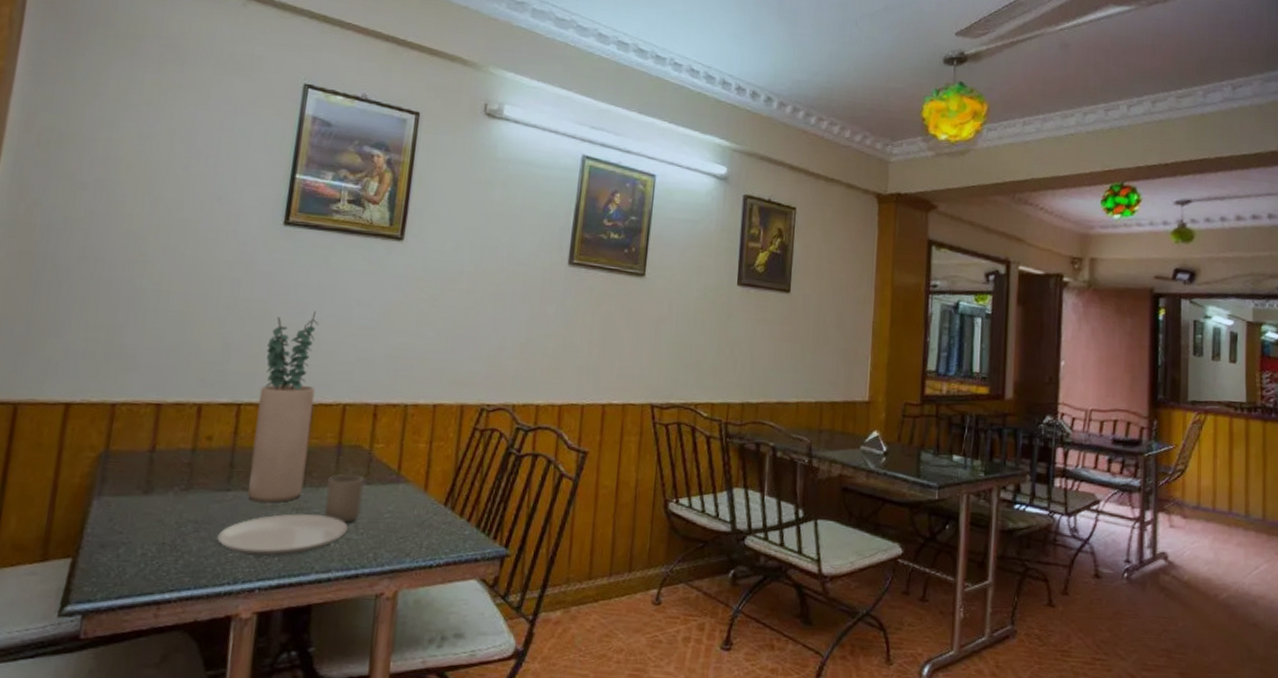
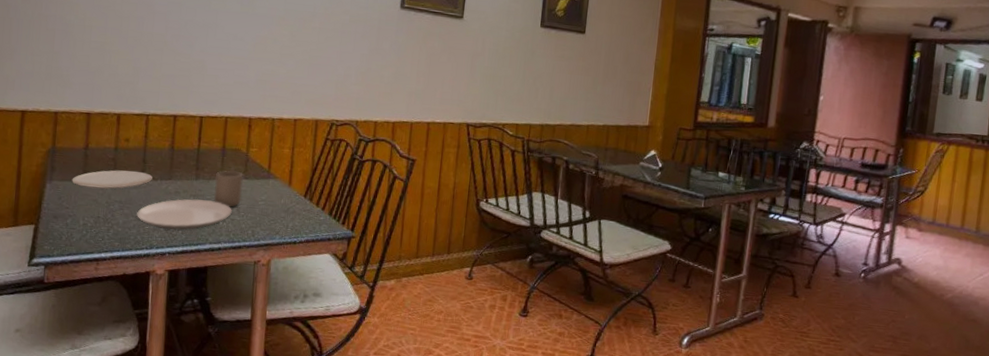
plate: none [129,478,242,506] -> present [72,170,153,189]
vase: present [247,311,319,503] -> none [157,44,204,191]

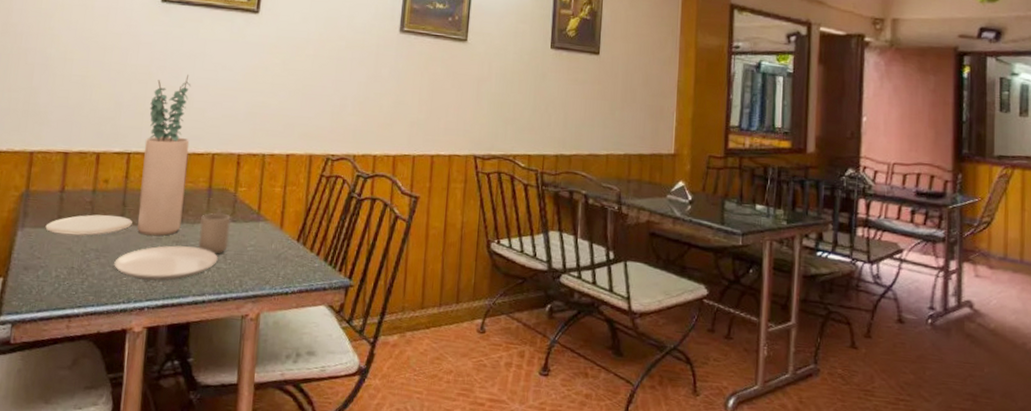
vase: none [157,44,204,191] -> present [137,75,191,236]

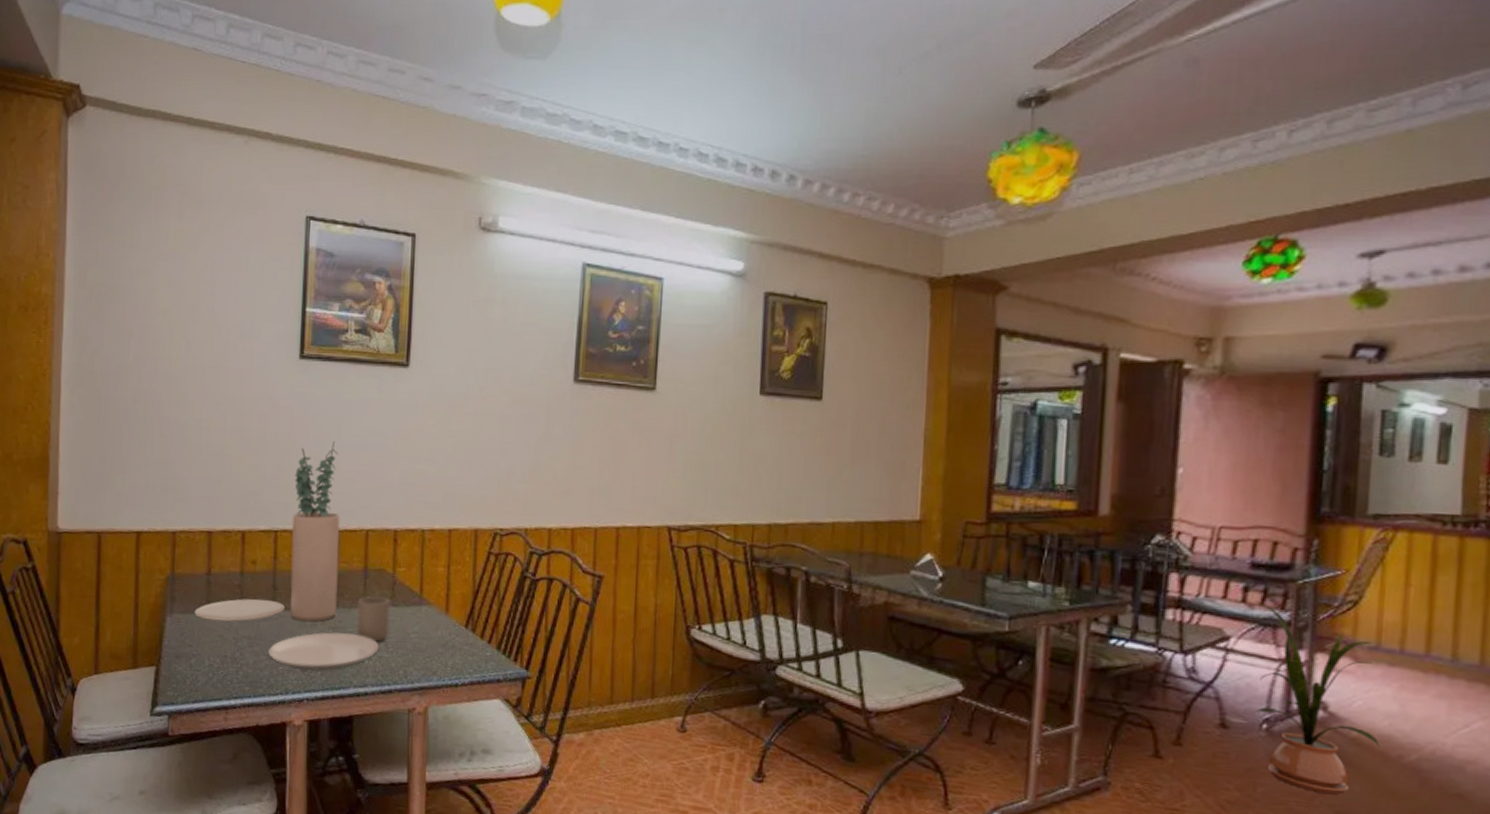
house plant: none [919,221,1010,376] -> present [1254,601,1380,795]

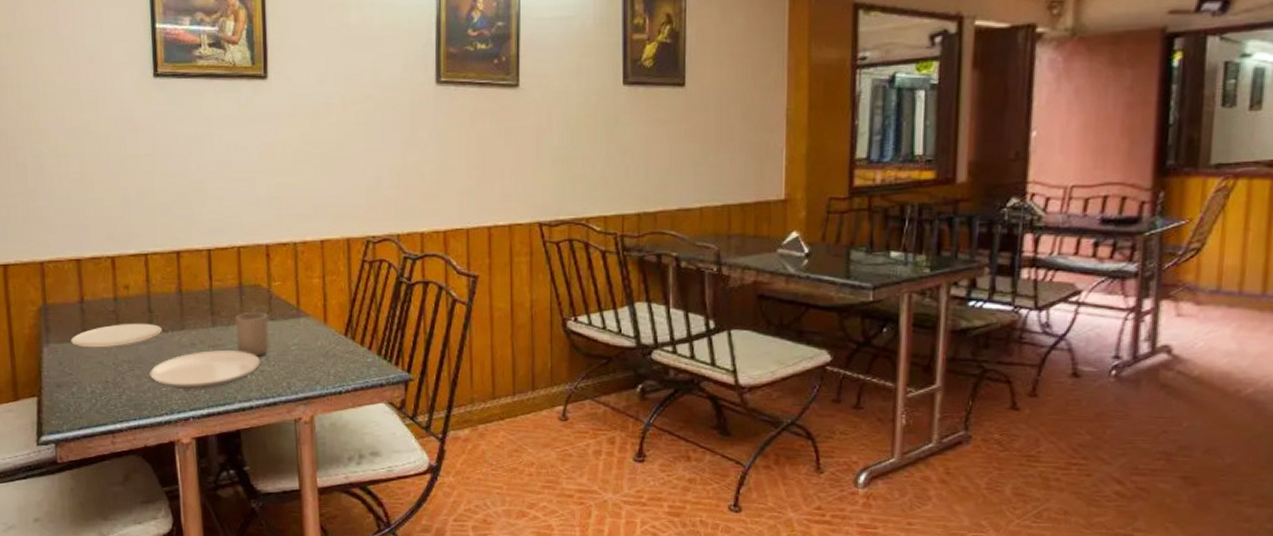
vase: present [289,441,340,622] -> none [160,160,215,342]
house plant: present [1254,601,1380,795] -> none [1104,255,1220,431]

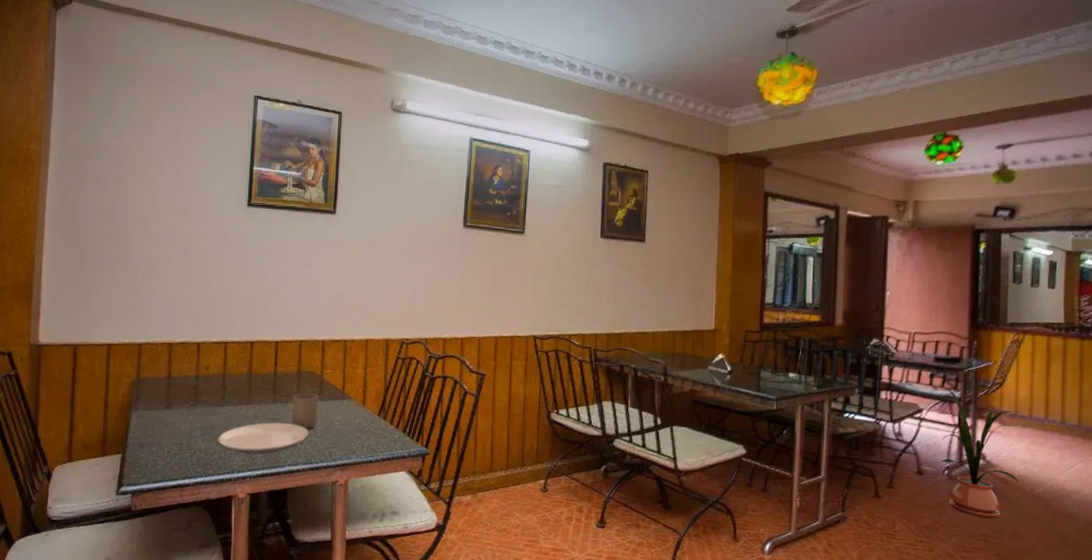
plate: present [71,323,162,349] -> none [156,397,232,417]
house plant: none [1104,255,1220,431] -> present [937,384,1019,519]

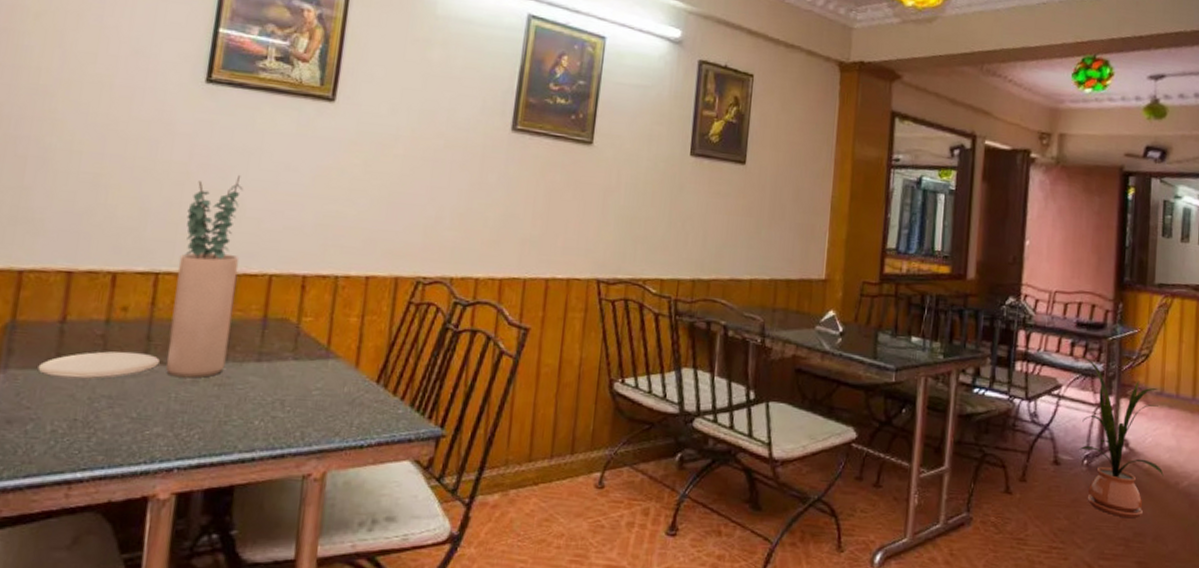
plate: none [156,397,232,417] -> present [38,351,160,380]
plate: present [218,422,309,454] -> none [133,389,274,435]
vase: none [236,271,279,415] -> present [165,176,243,379]
cup: present [291,393,319,429] -> none [247,348,292,400]

